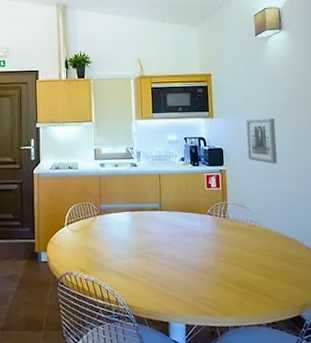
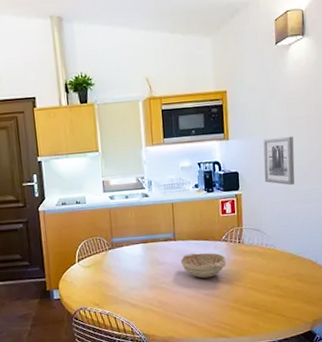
decorative bowl: none [166,225,212,251] -> present [180,252,227,279]

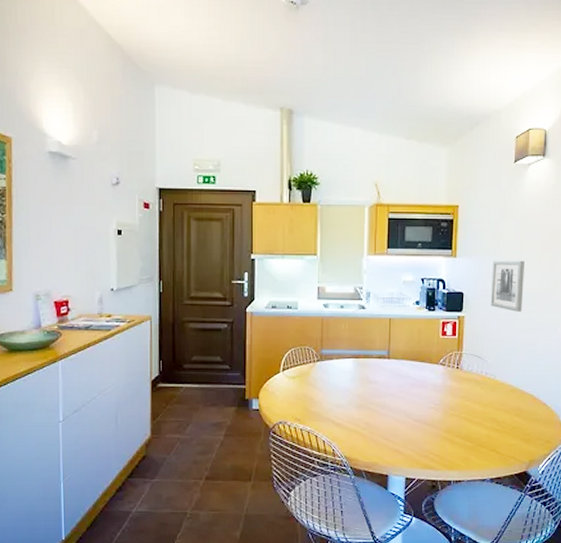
decorative bowl: present [180,252,227,279] -> none [392,375,442,403]

